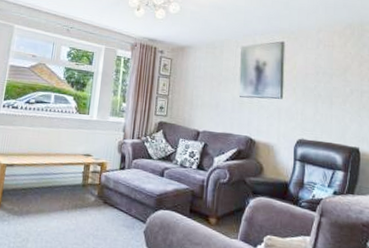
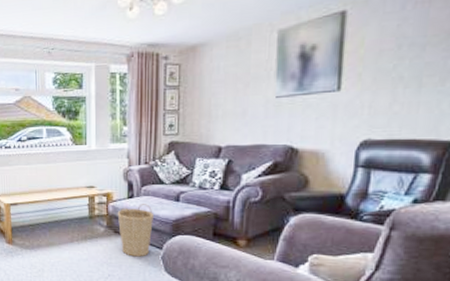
basket: none [108,176,141,231] -> present [117,204,153,257]

